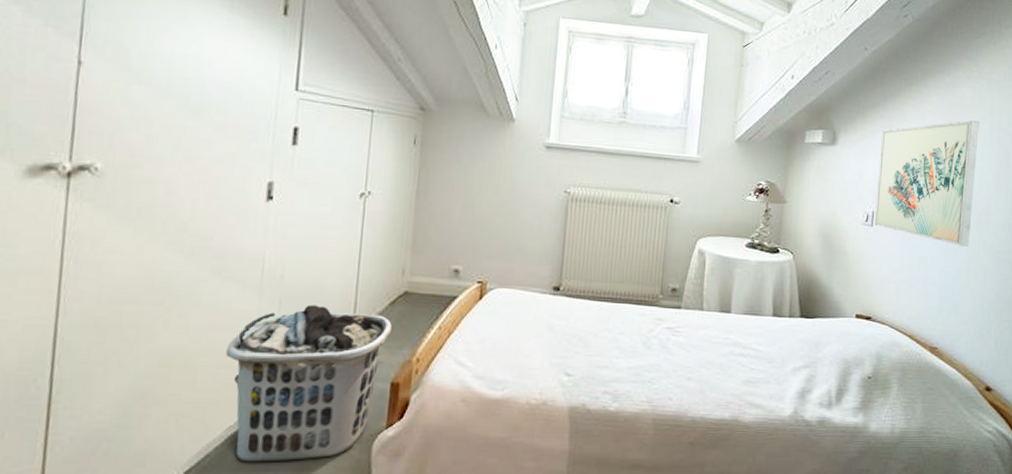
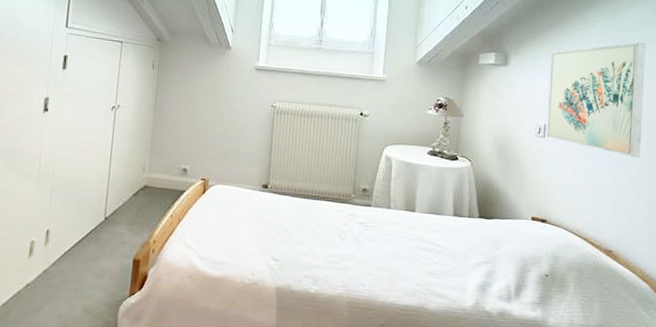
clothes hamper: present [226,304,392,462] -> none [12,194,135,319]

